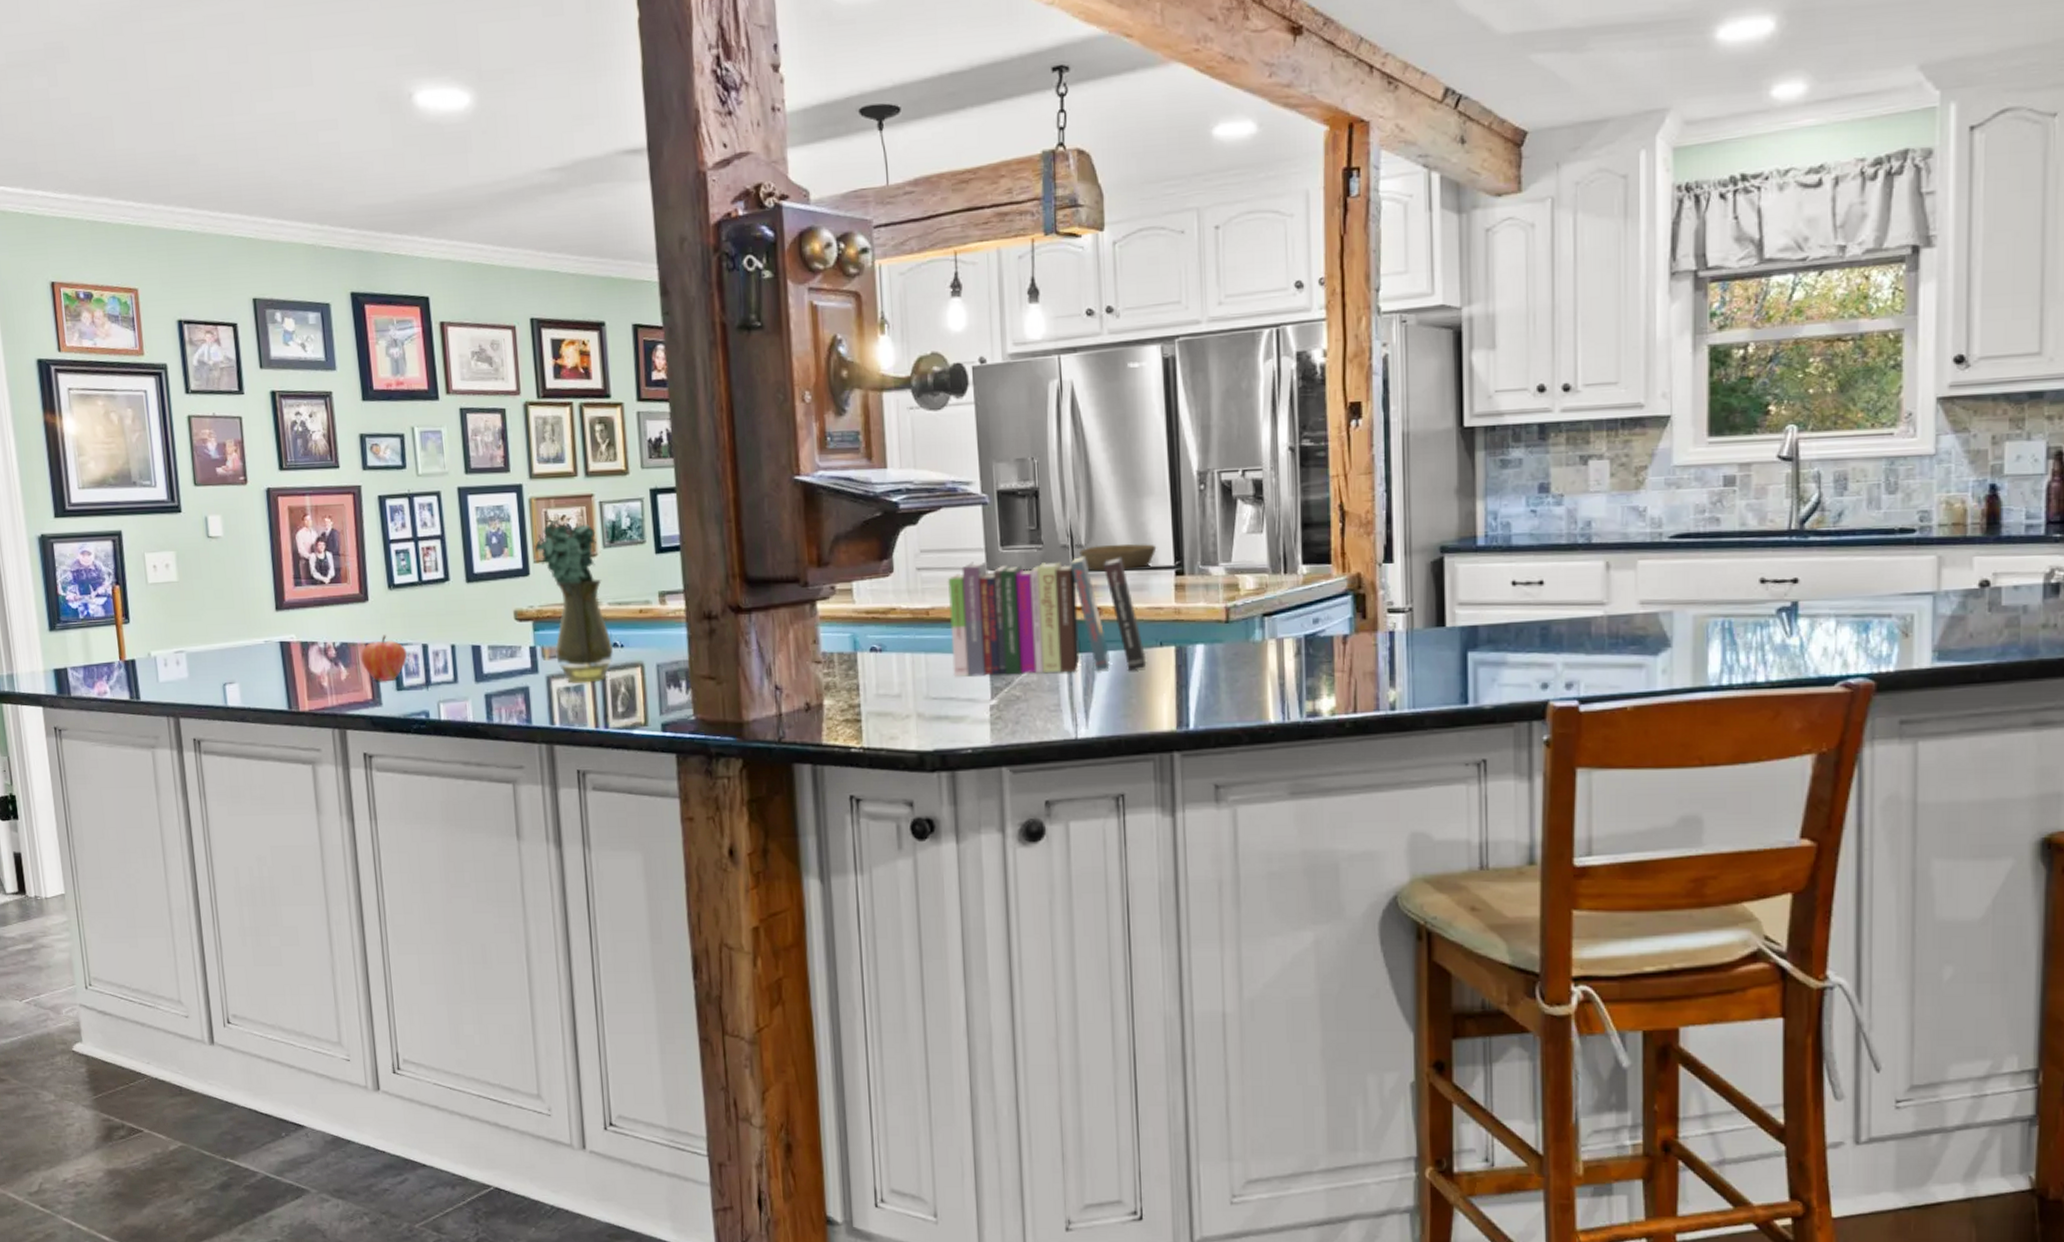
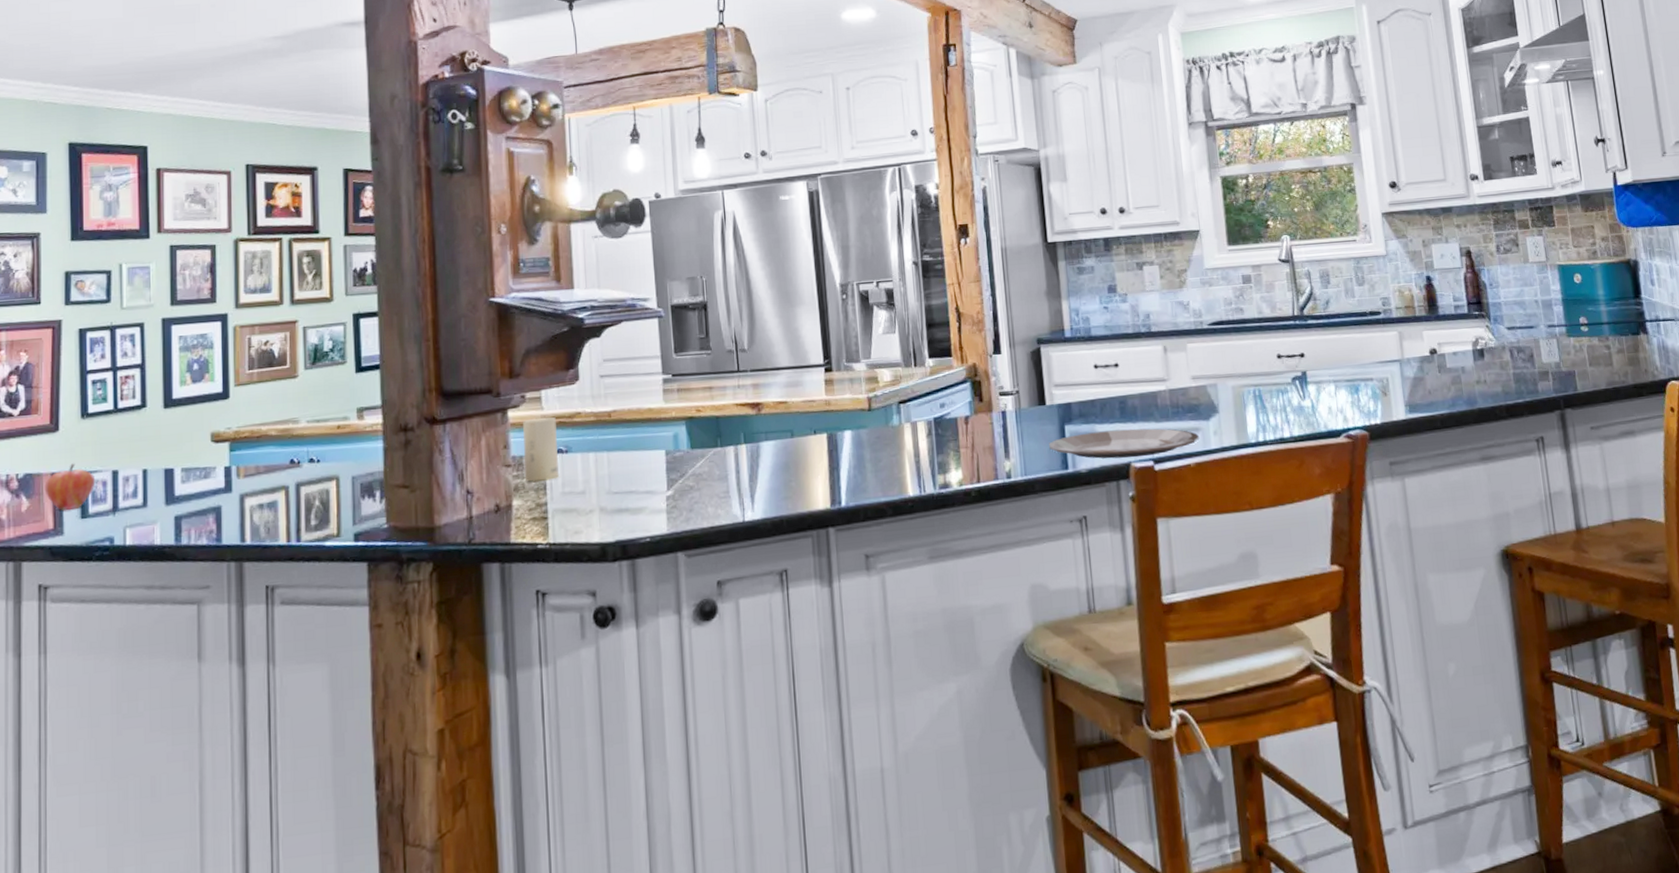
vase: present [534,515,614,684] -> none [235,341,310,501]
candle: none [833,611,874,682] -> present [523,417,560,482]
books: present [947,556,1147,677] -> none [627,358,803,472]
bowl: present [1079,544,1157,572] -> none [743,346,809,372]
plate: none [1446,660,1643,695] -> present [1049,428,1200,459]

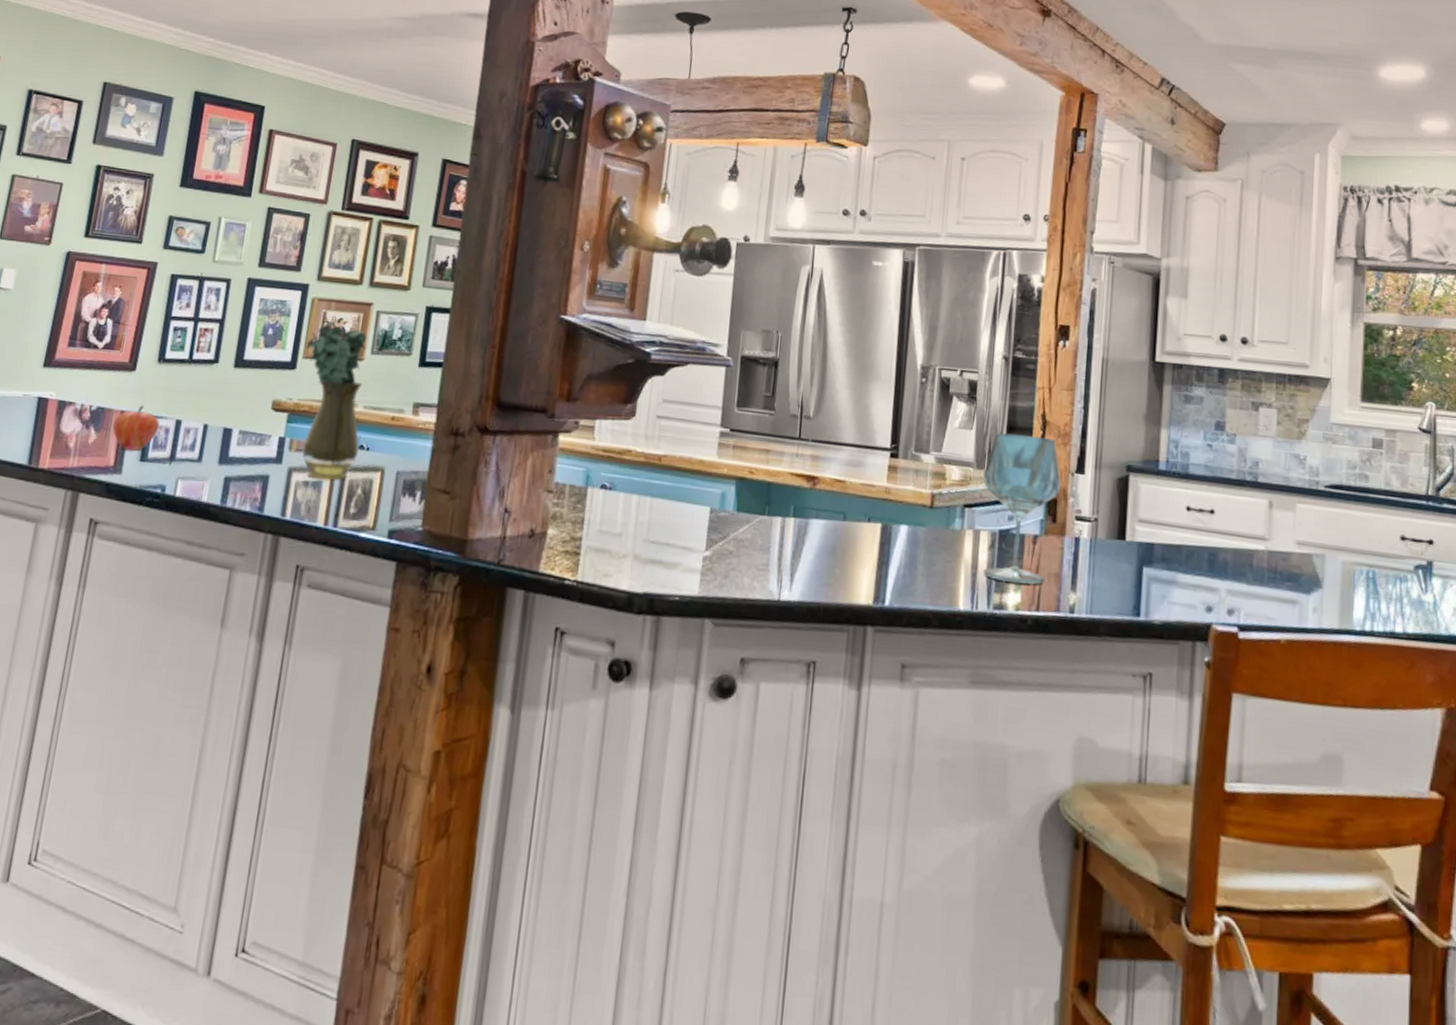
vase: none [235,341,310,501] -> present [302,316,367,482]
candle: present [523,417,560,482] -> none [565,447,606,515]
wine glass: none [911,328,982,463] -> present [983,432,1061,585]
plate: present [1049,428,1200,459] -> none [1122,579,1296,621]

